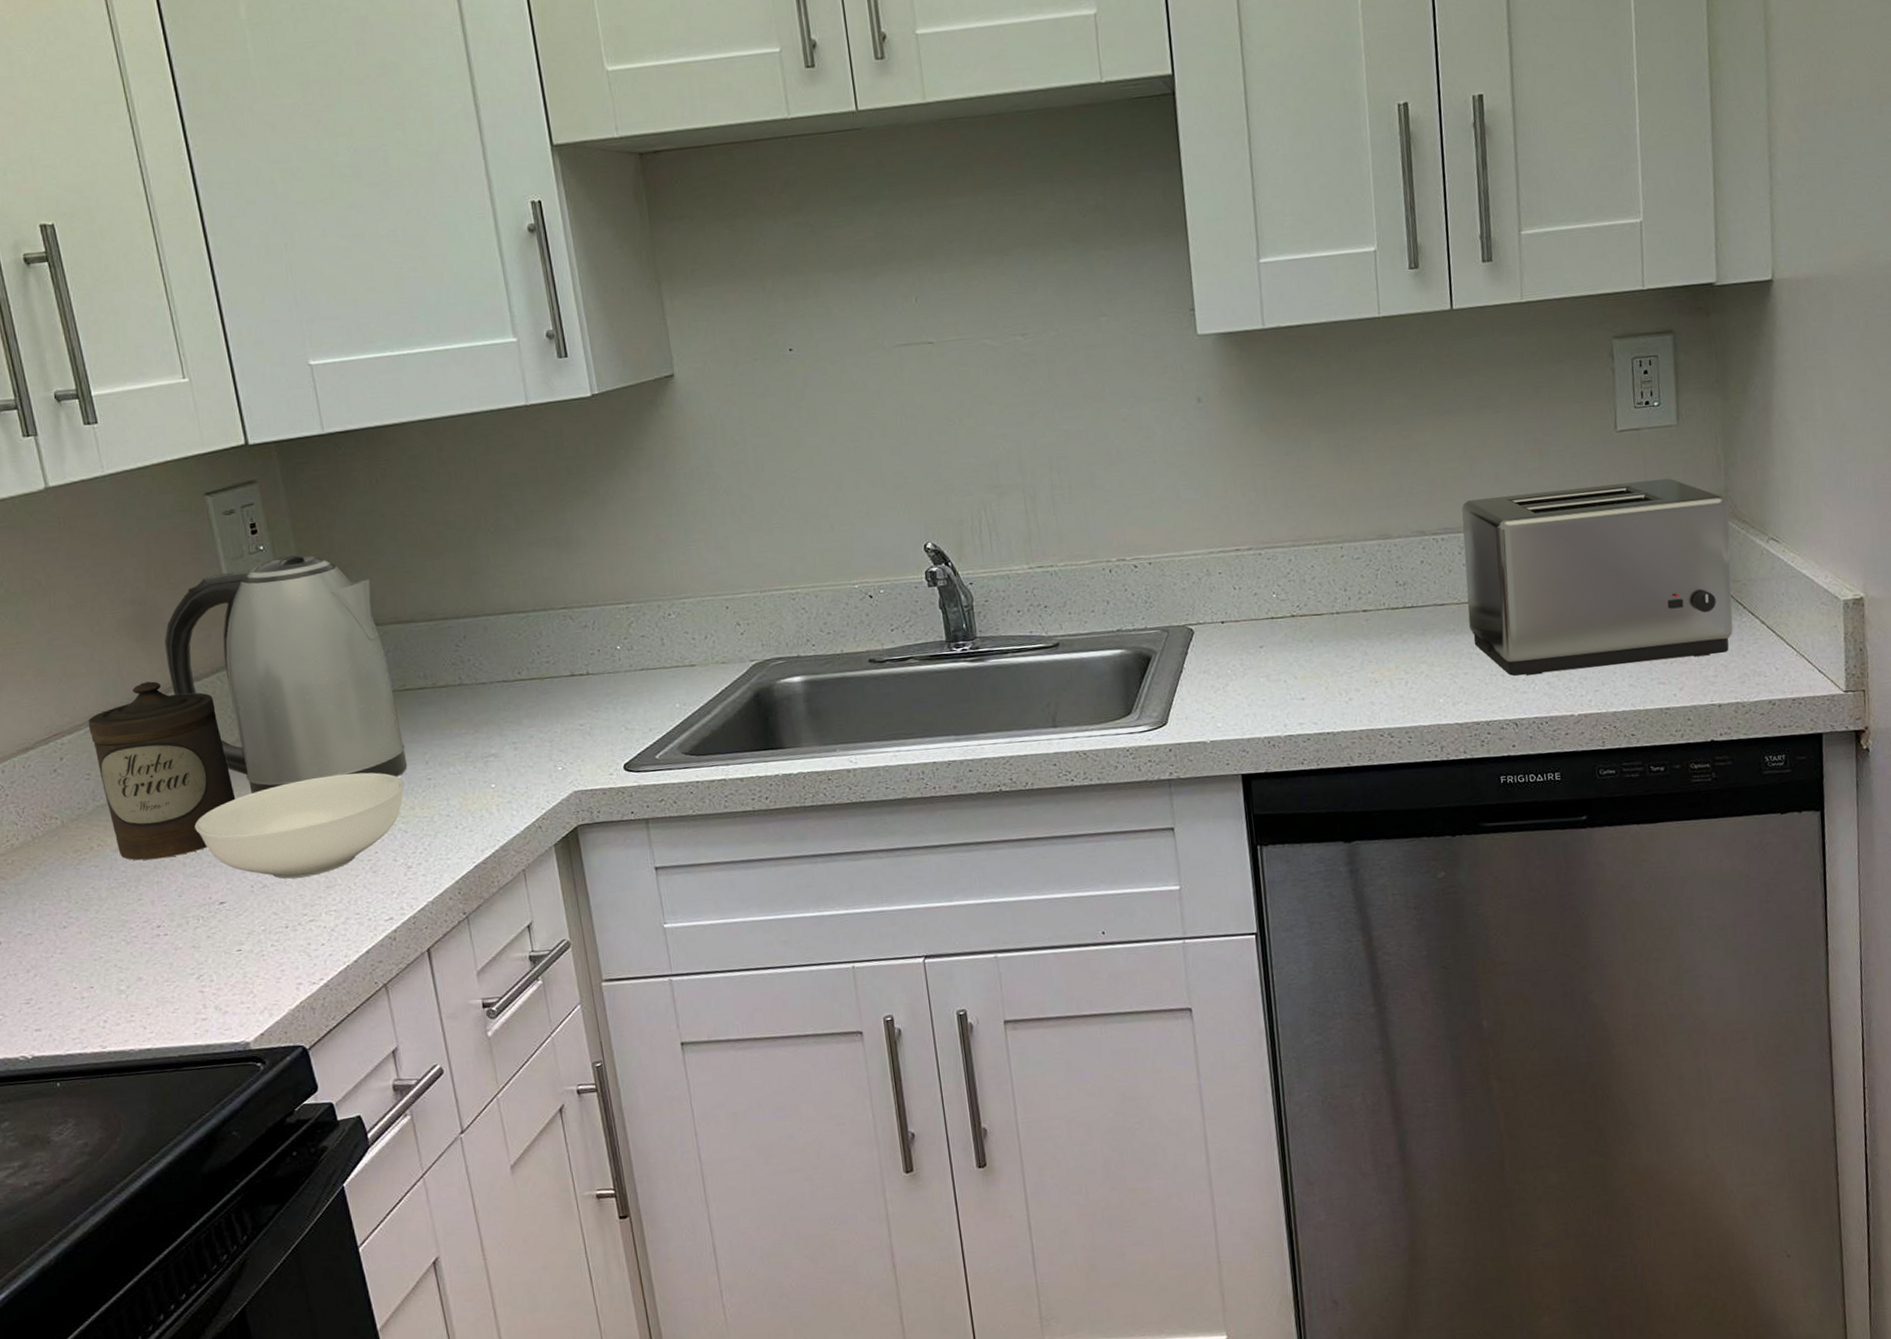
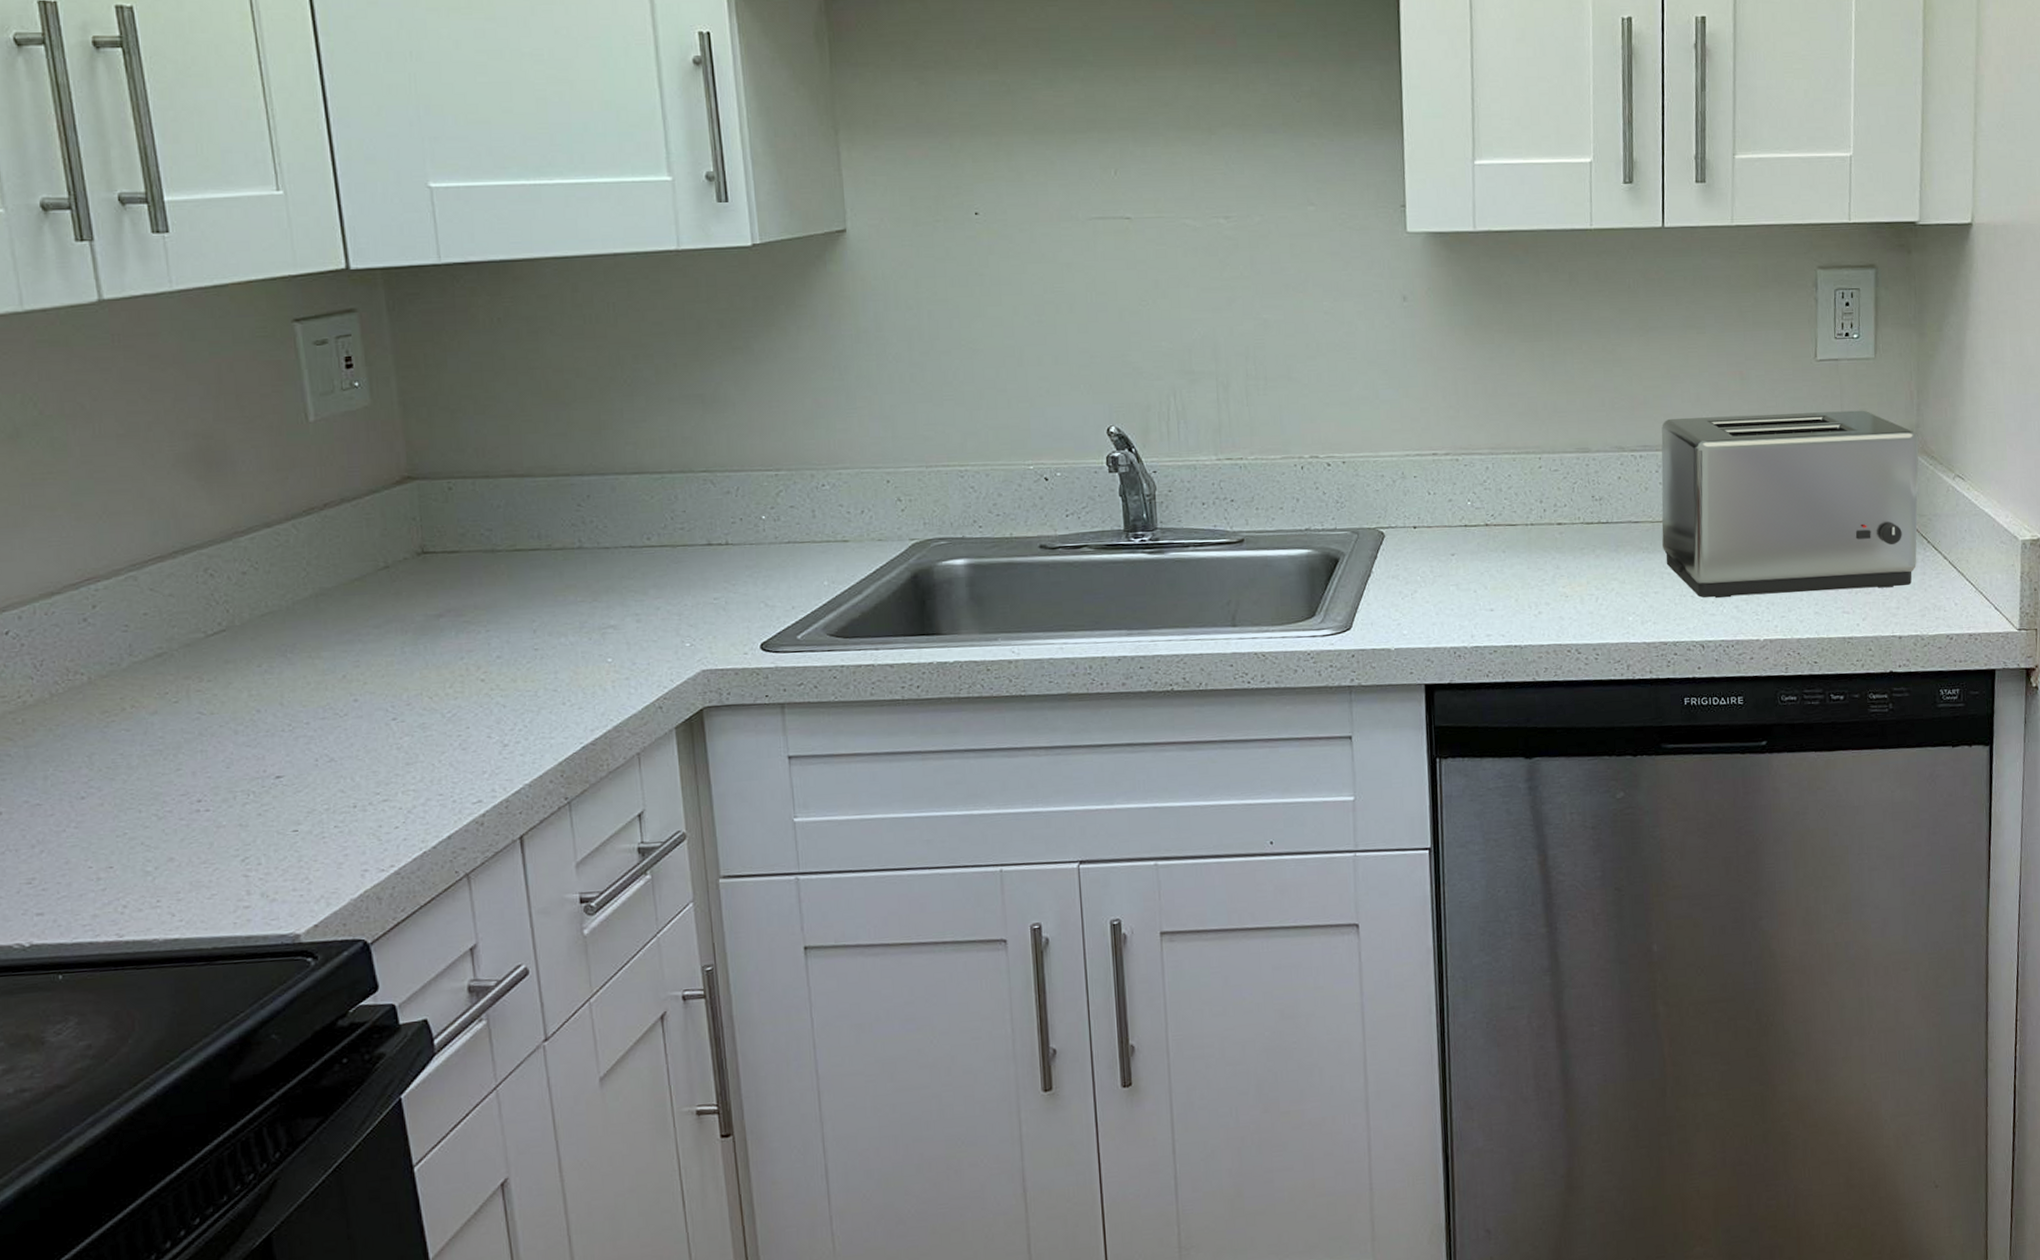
canister: present [88,681,236,861] -> none [130,525,304,726]
kettle: present [164,555,408,794] -> none [231,395,512,656]
bowl: present [194,772,404,879] -> none [252,638,506,753]

